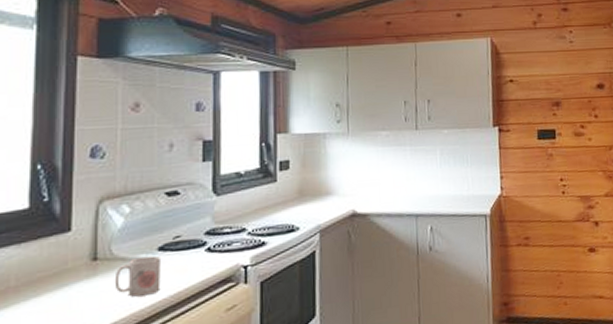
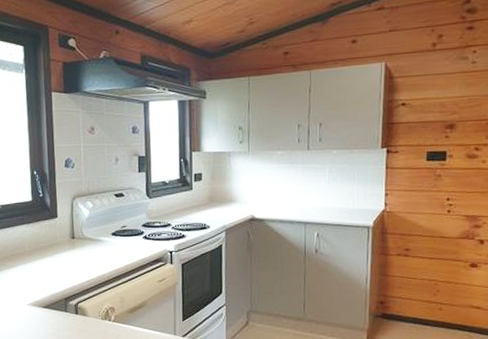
mug: present [114,255,161,297] -> none [85,238,115,265]

